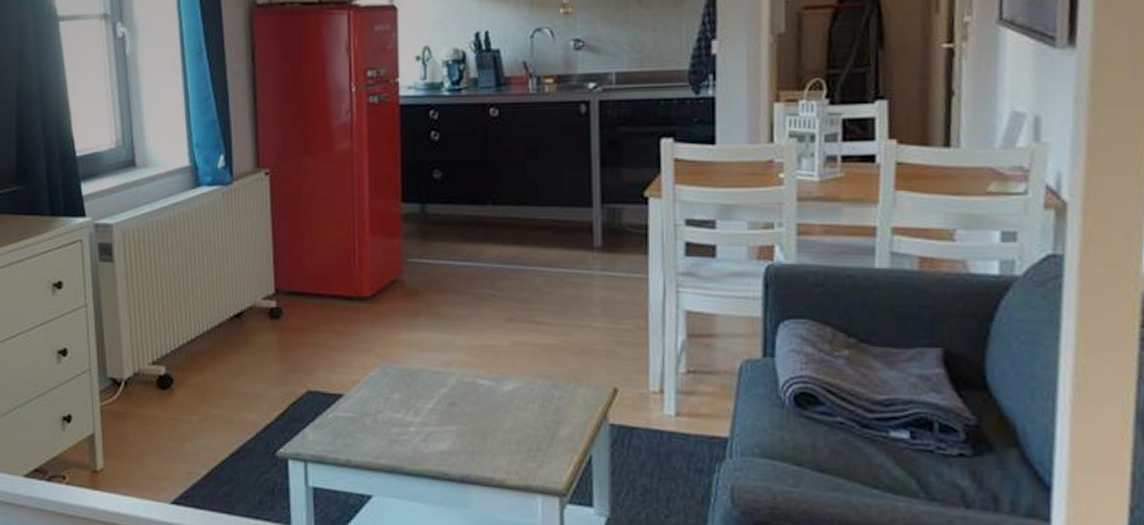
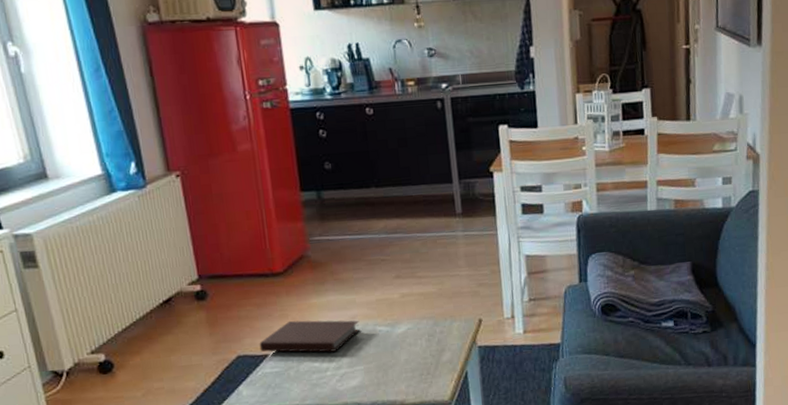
notebook: none [334,356,457,403] -> present [259,320,361,352]

